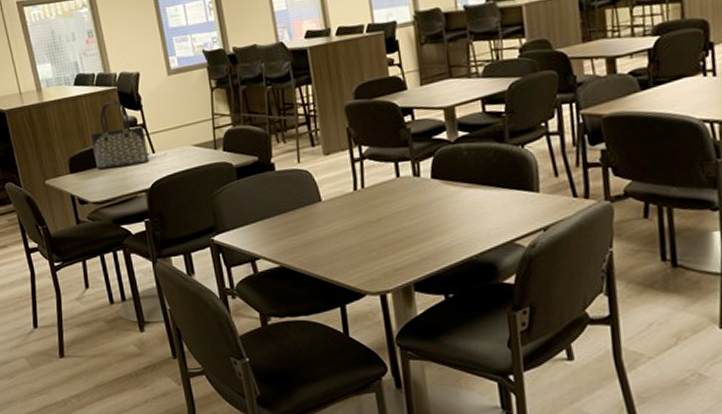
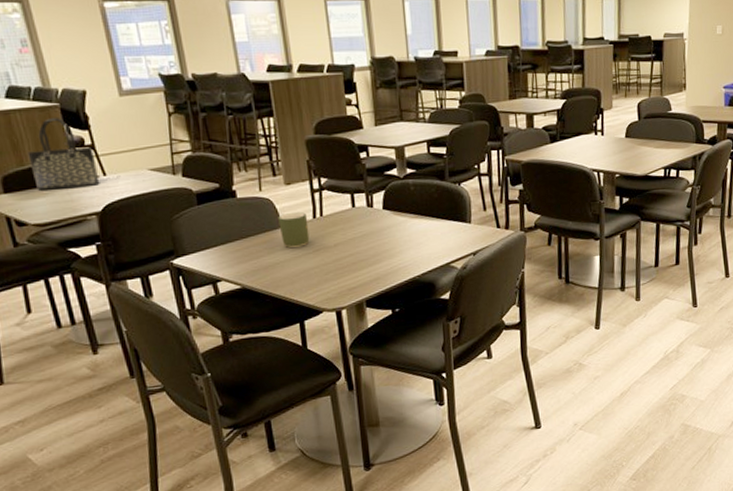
mug: none [317,183,351,223] -> present [278,211,310,248]

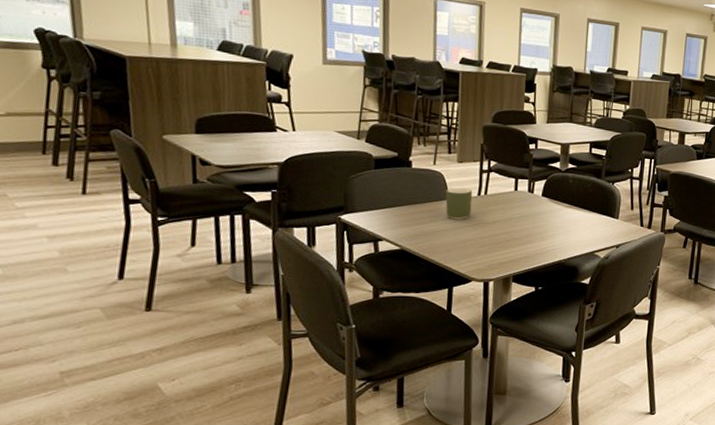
tote bag: present [27,118,100,192] -> none [226,74,289,140]

